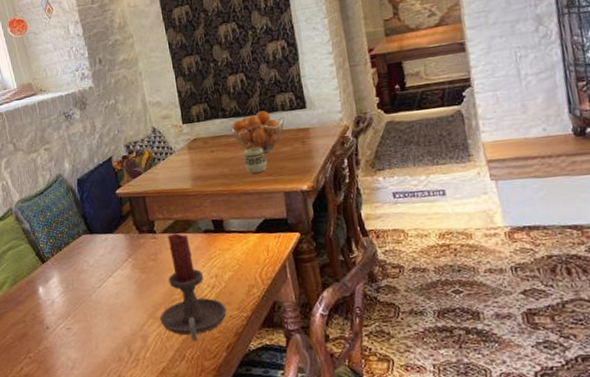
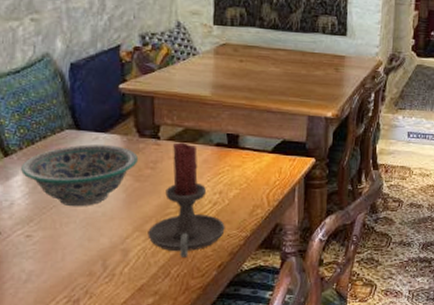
decorative bowl: none [55,243,141,301] -> present [21,144,138,207]
fruit basket: present [229,110,285,153] -> none [265,29,323,73]
cup: present [243,147,267,174] -> none [274,65,297,92]

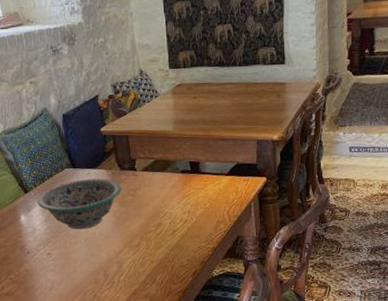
candle holder: present [148,142,225,257] -> none [135,172,196,267]

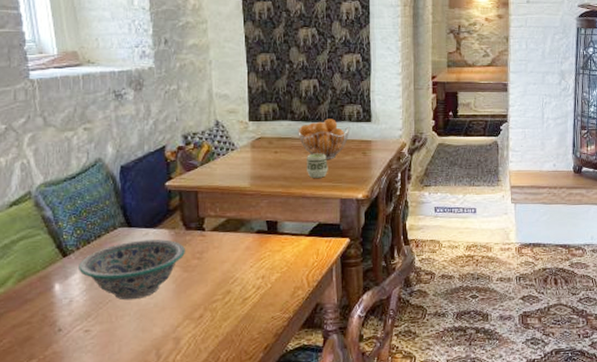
fruit basket: none [213,62,264,103] -> present [296,119,350,159]
cup: none [224,97,244,121] -> present [307,153,328,178]

